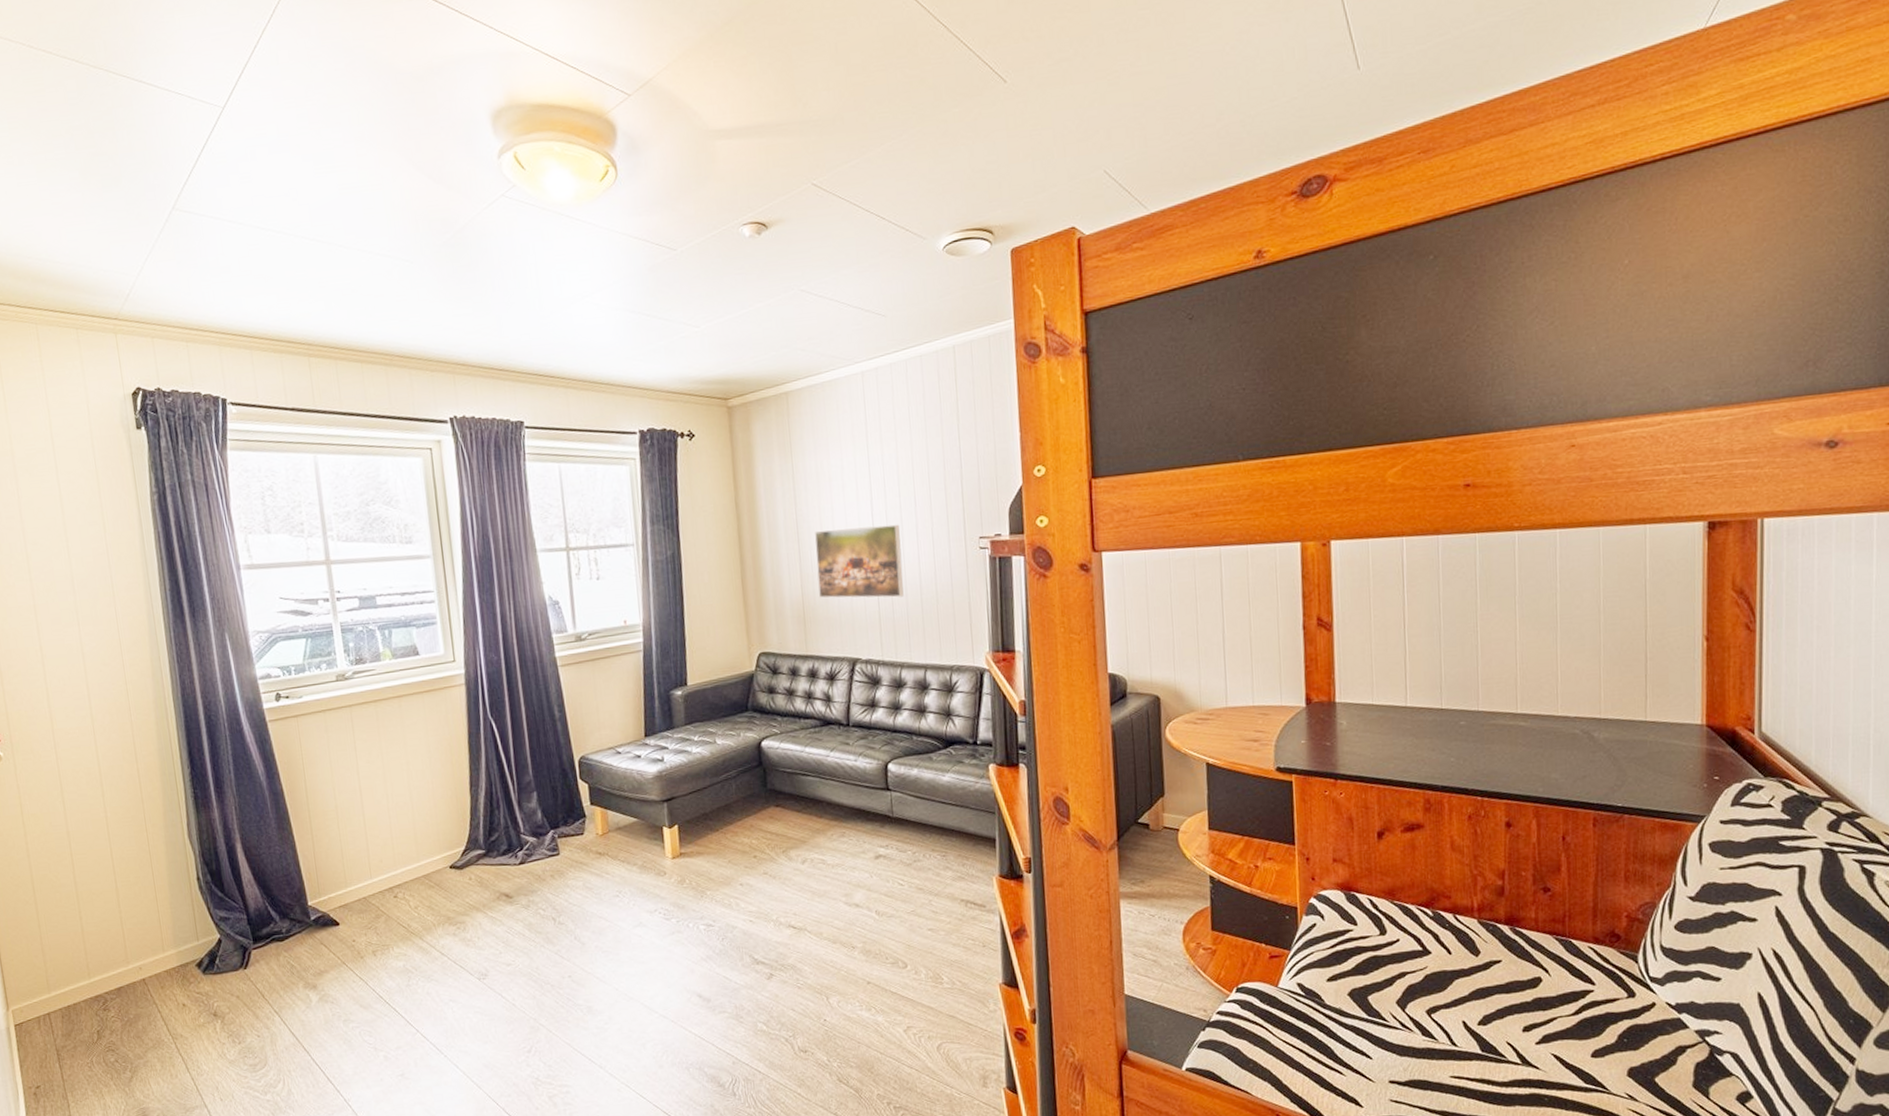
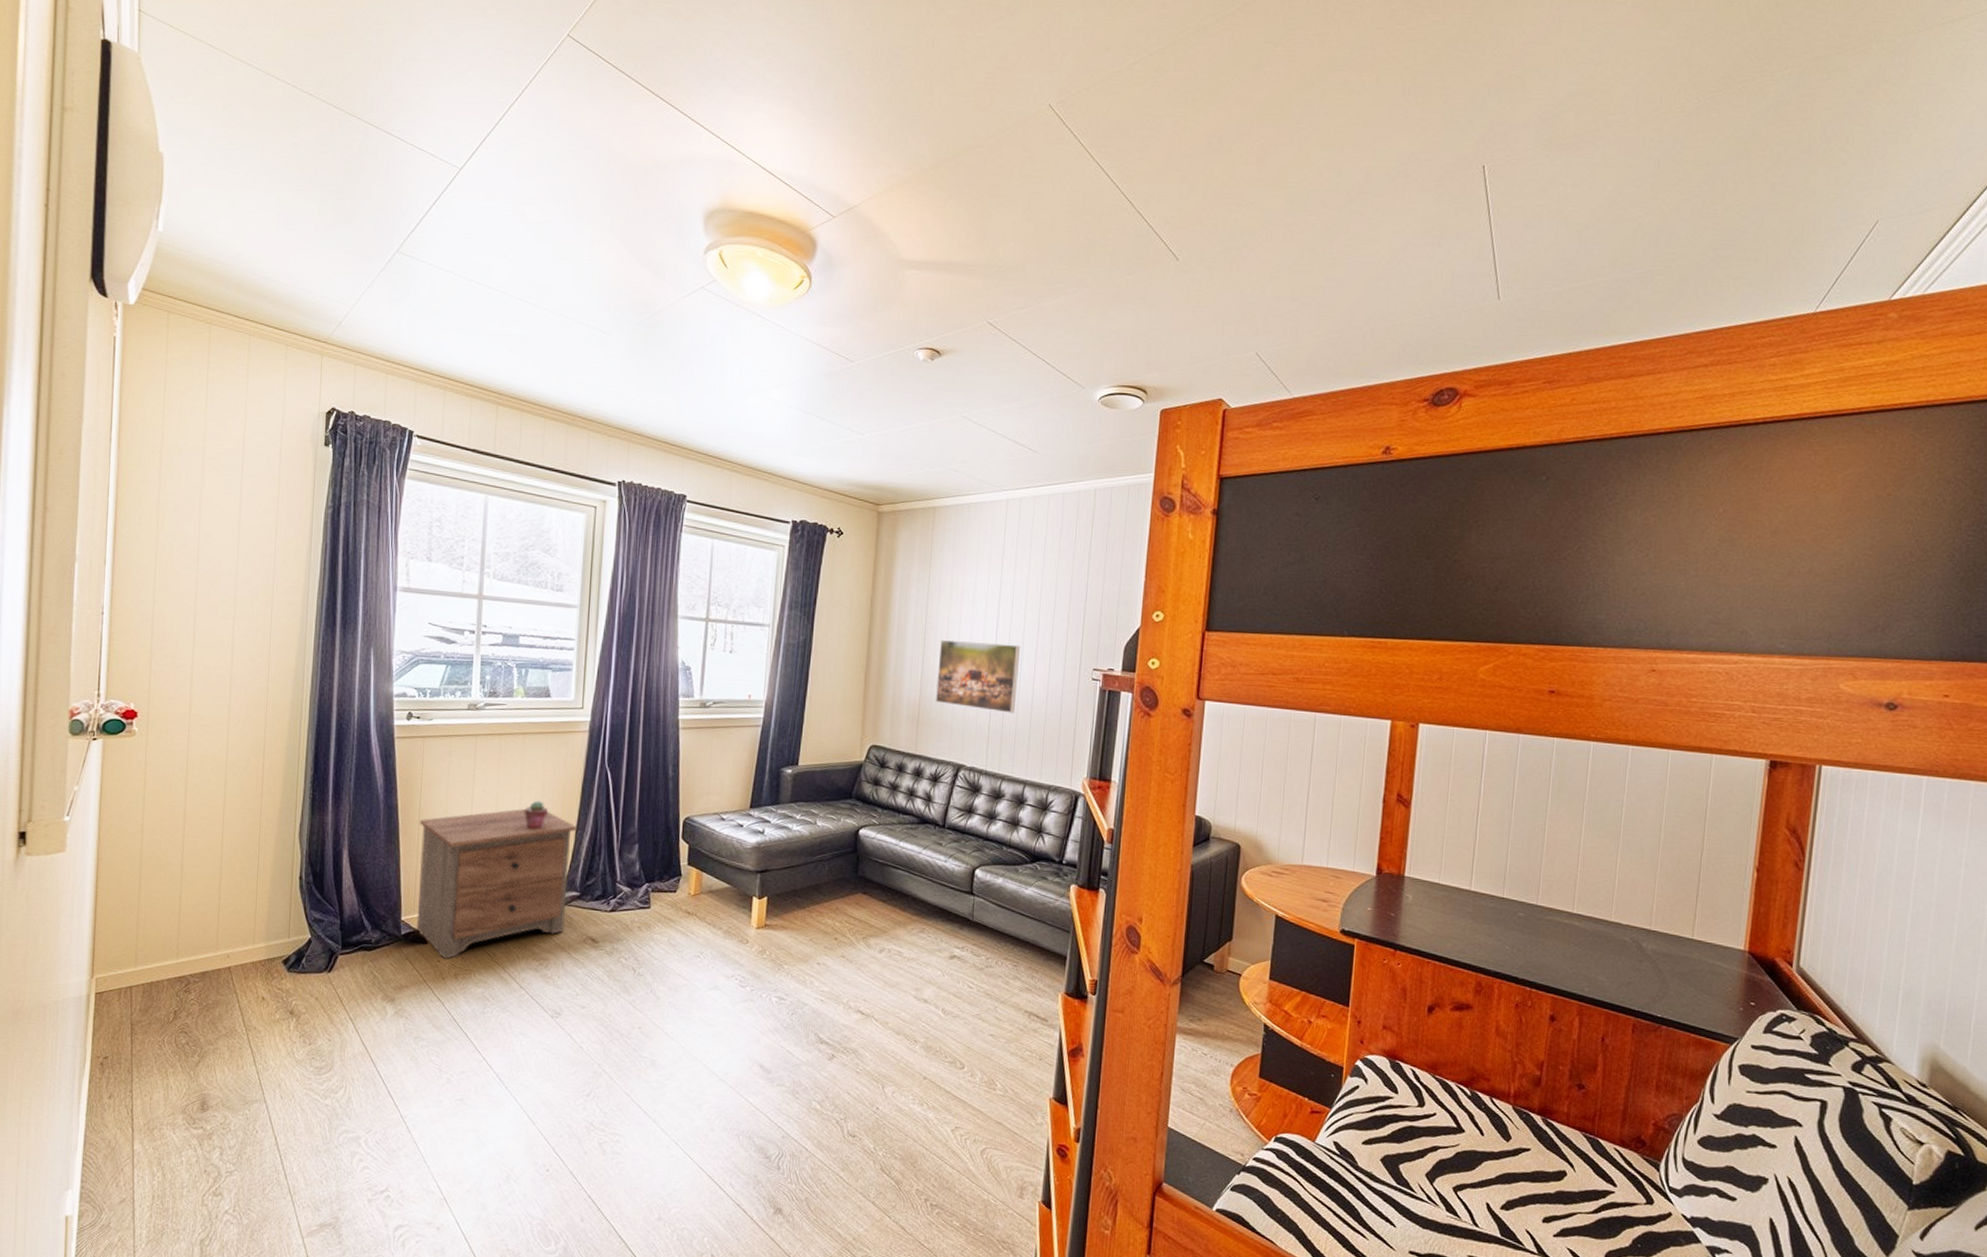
nightstand: none [308,772,476,938] -> present [416,809,577,959]
potted succulent: none [413,762,438,794] -> present [524,800,548,830]

